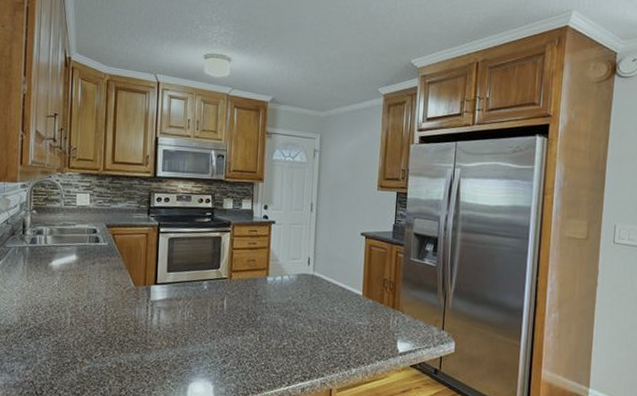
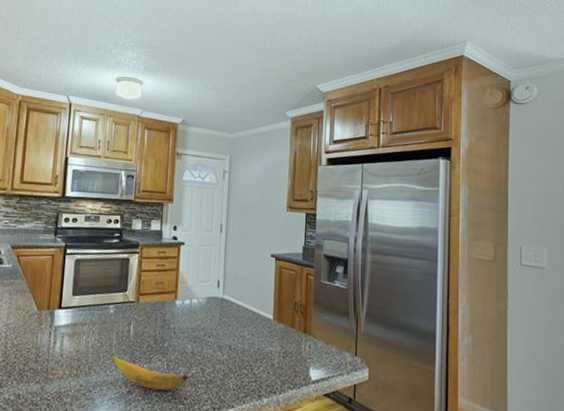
banana: none [205,326,280,361] -> present [111,353,189,391]

